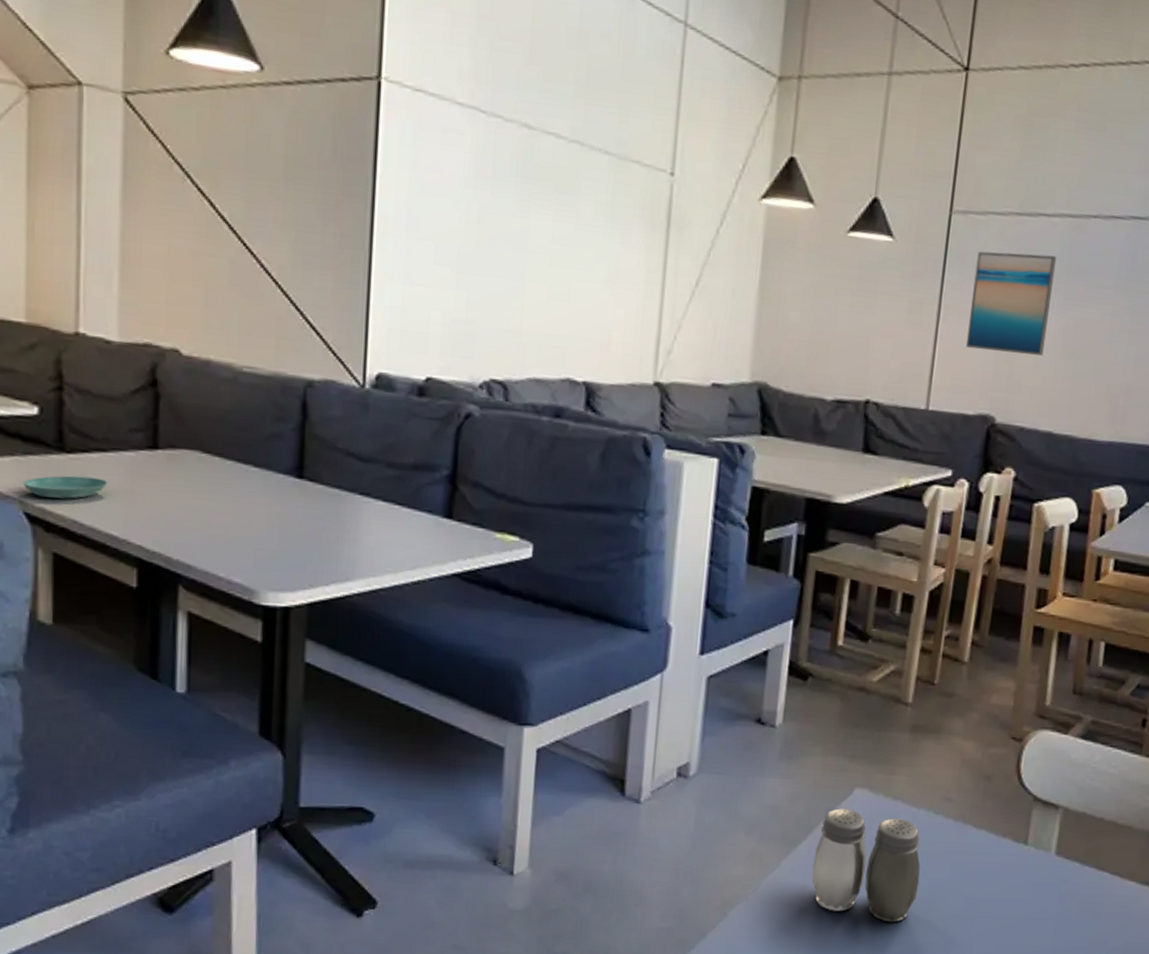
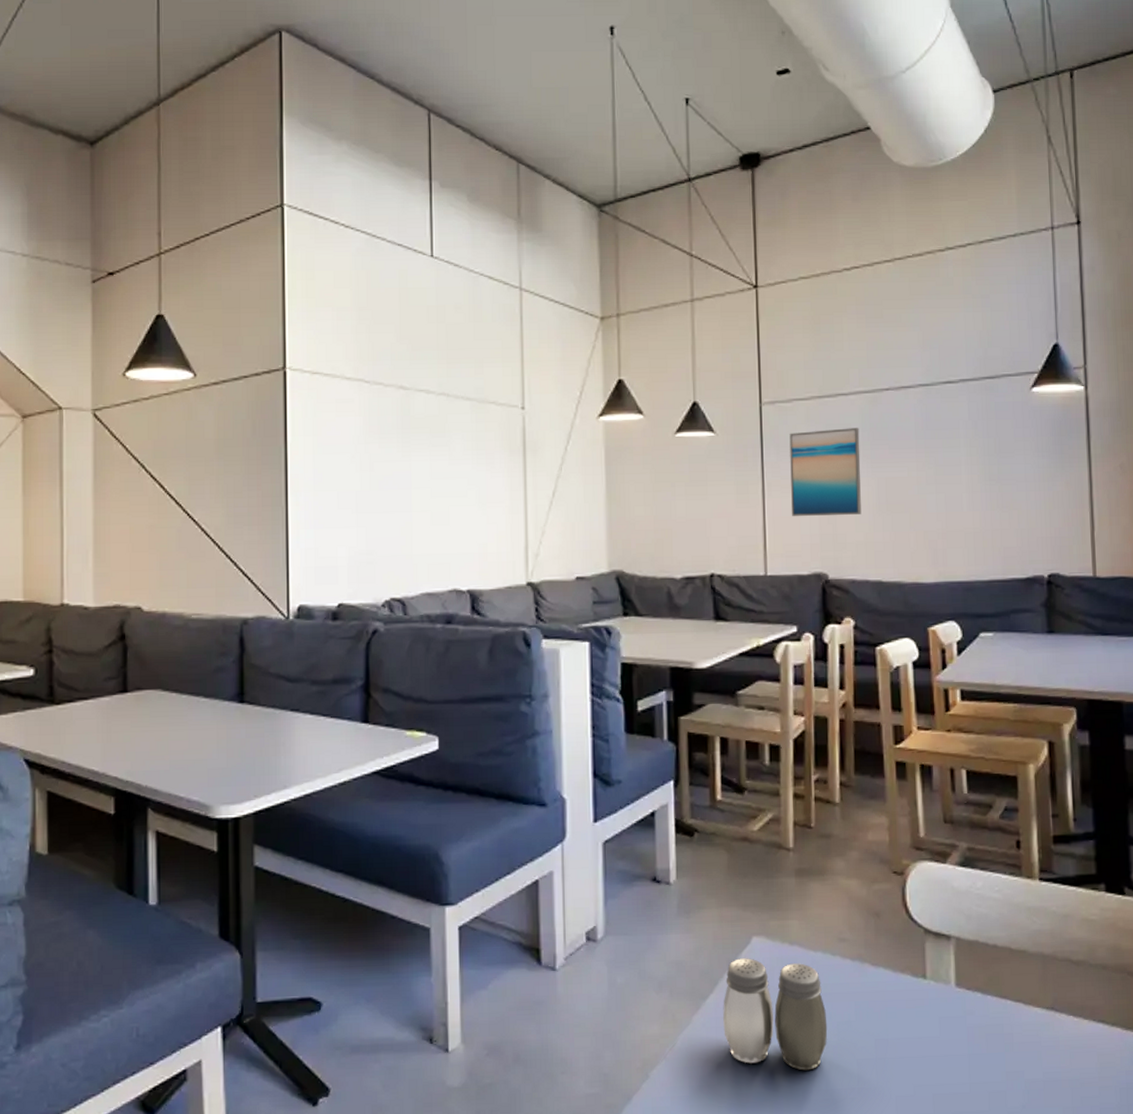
saucer: present [22,475,109,499] -> none [22,722,90,744]

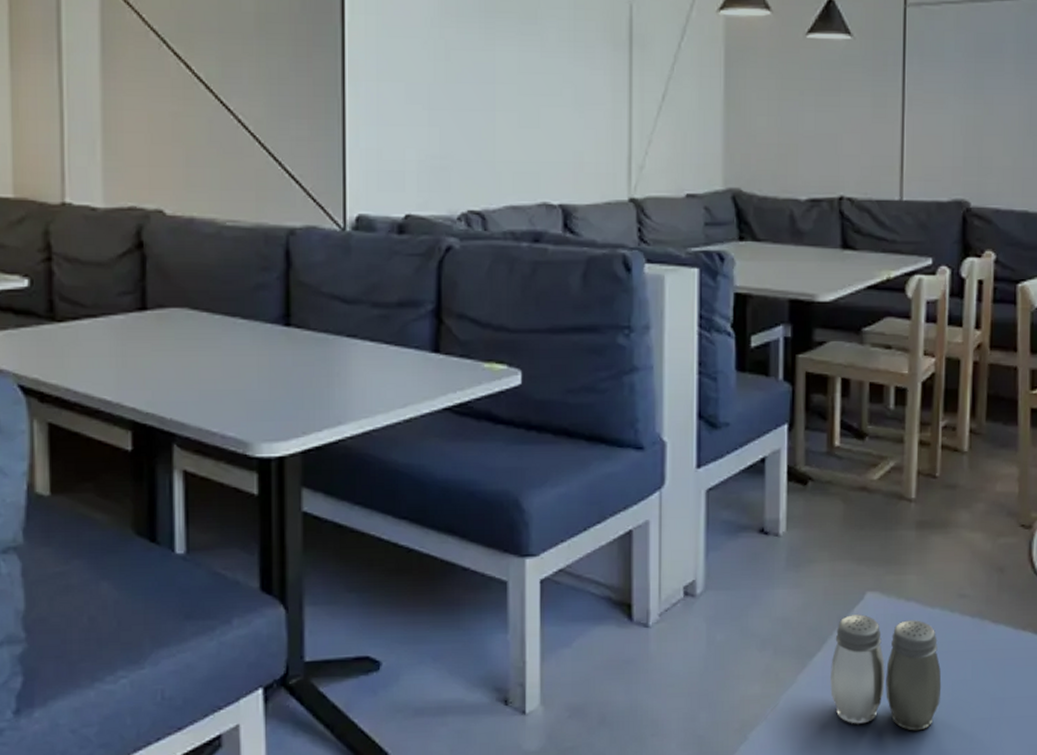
wall art: present [789,428,861,516] -> none [933,38,1014,136]

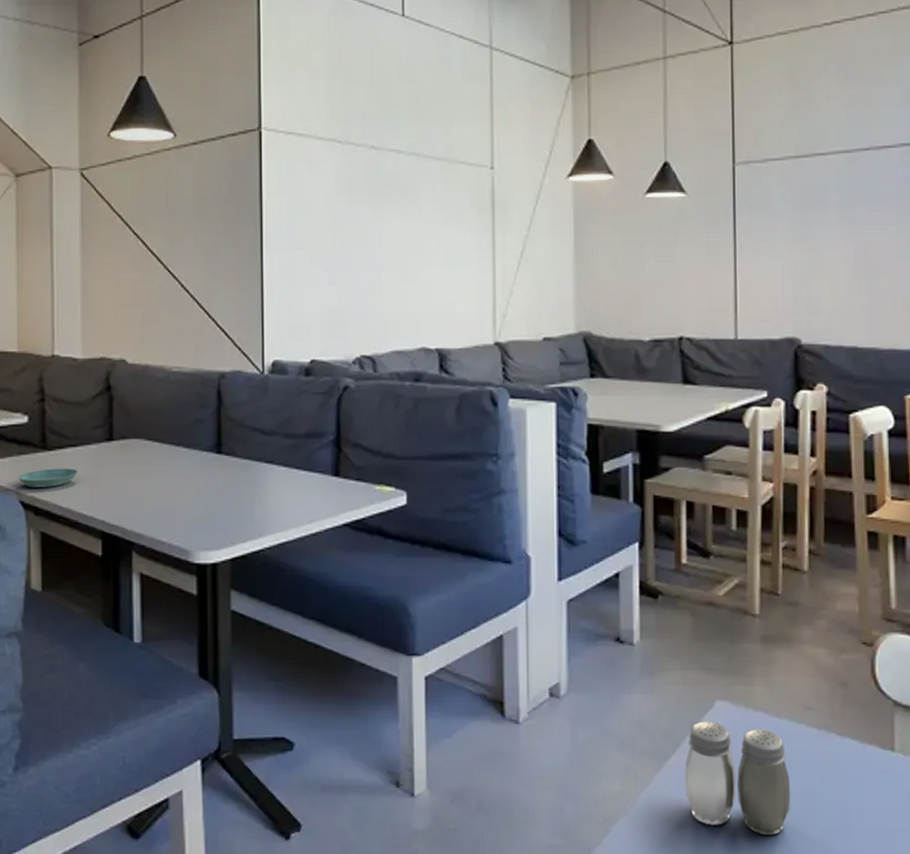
saucer: none [15,344,100,368] -> present [18,468,79,487]

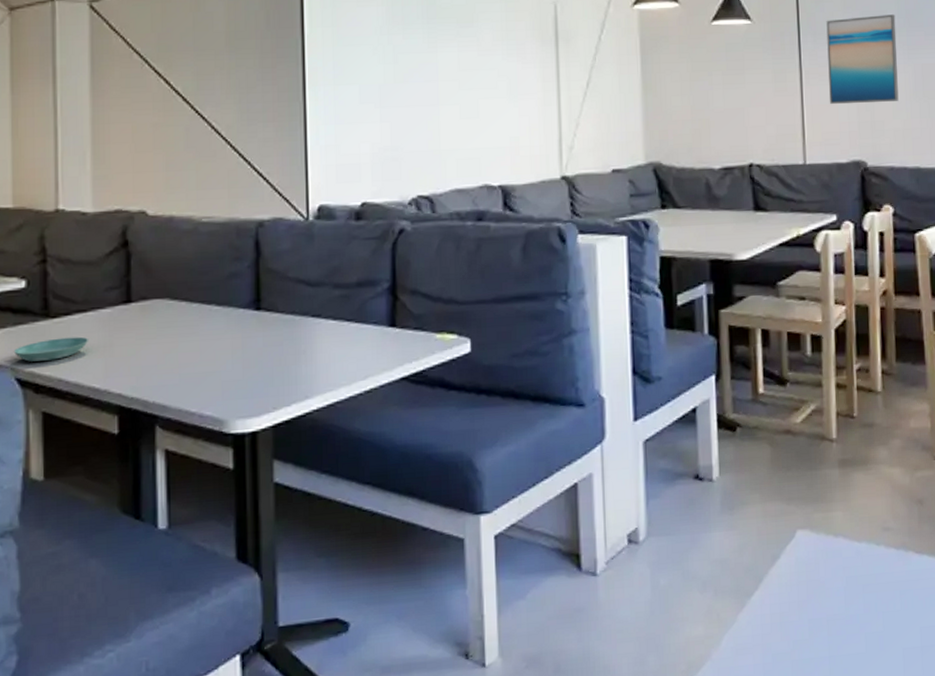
salt and pepper shaker: present [685,721,791,836] -> none [768,552,873,664]
wall art: none [763,189,837,279] -> present [826,14,899,104]

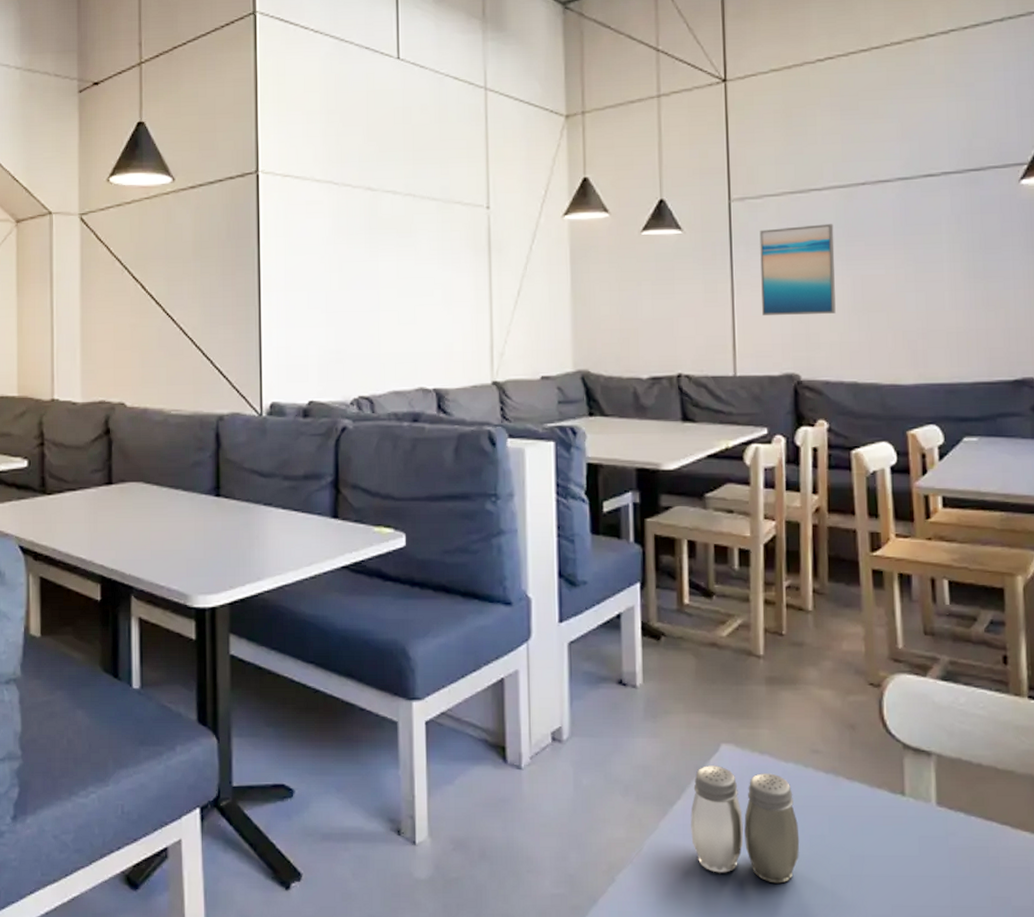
saucer: present [13,336,89,362] -> none [17,512,78,532]
salt and pepper shaker: none [768,552,873,664] -> present [690,766,800,884]

